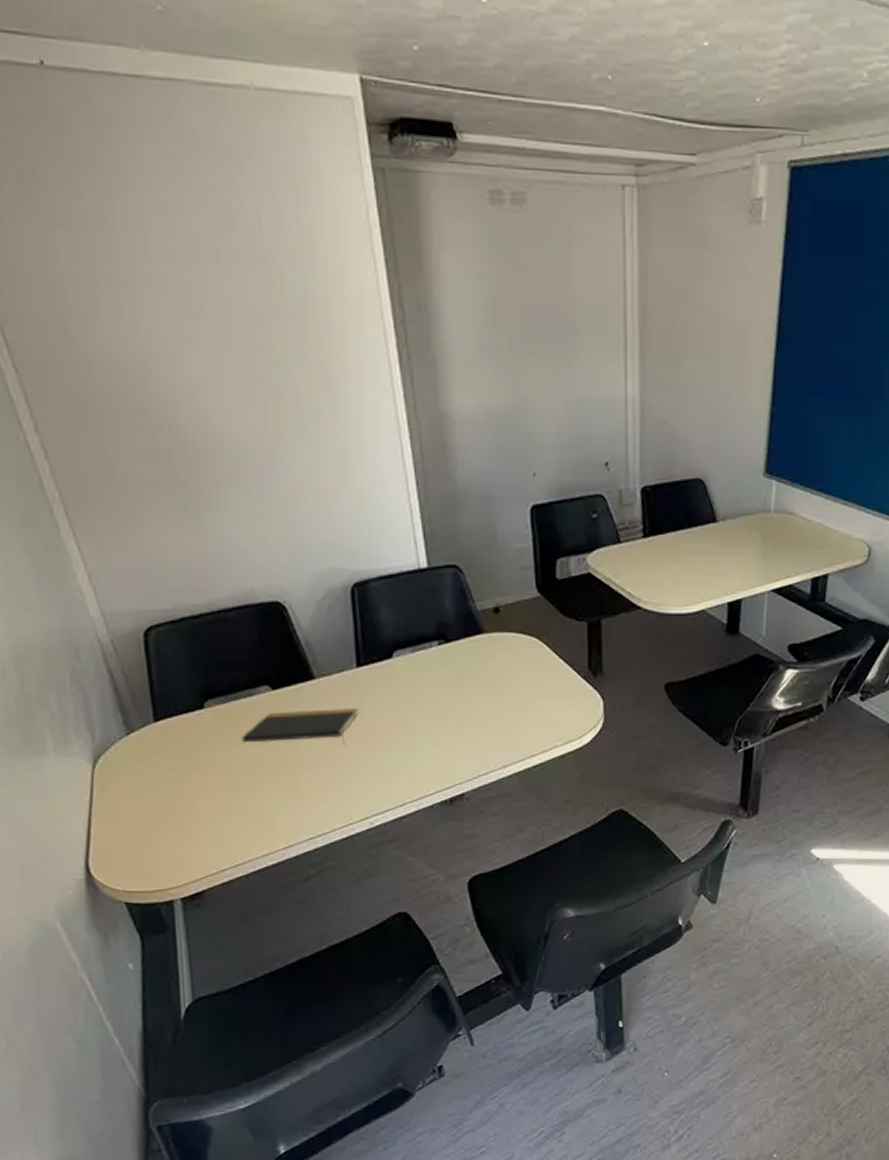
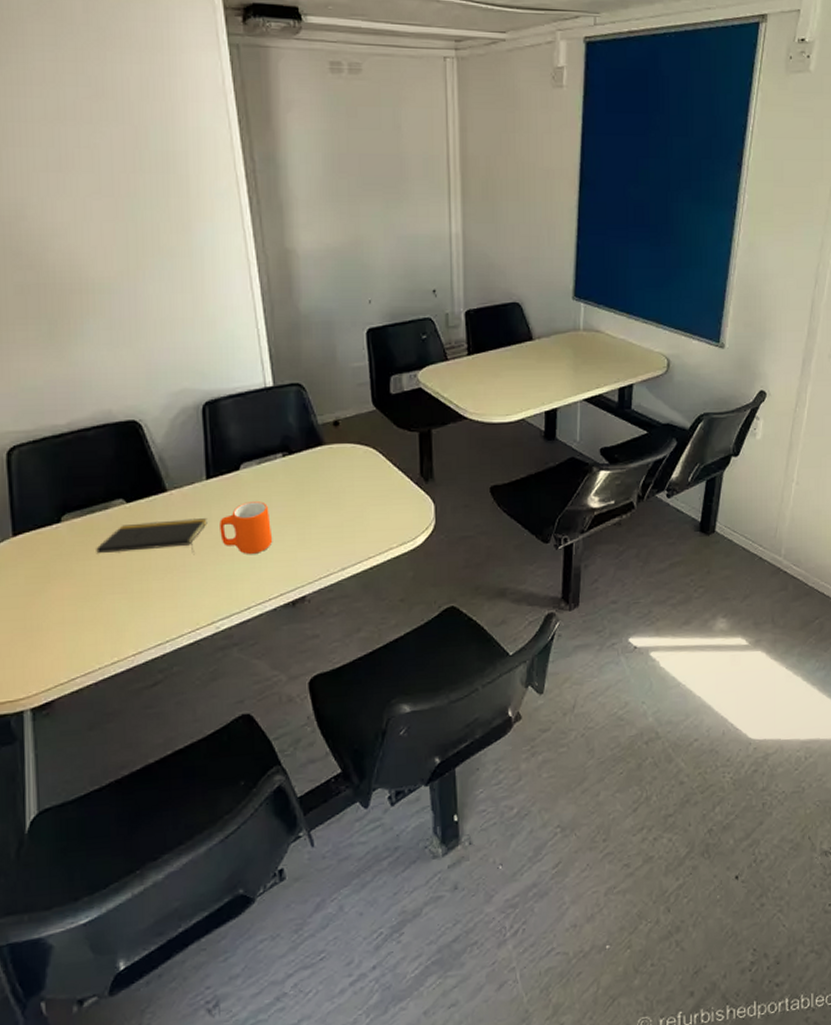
mug: none [372,692,429,748] -> present [220,501,273,554]

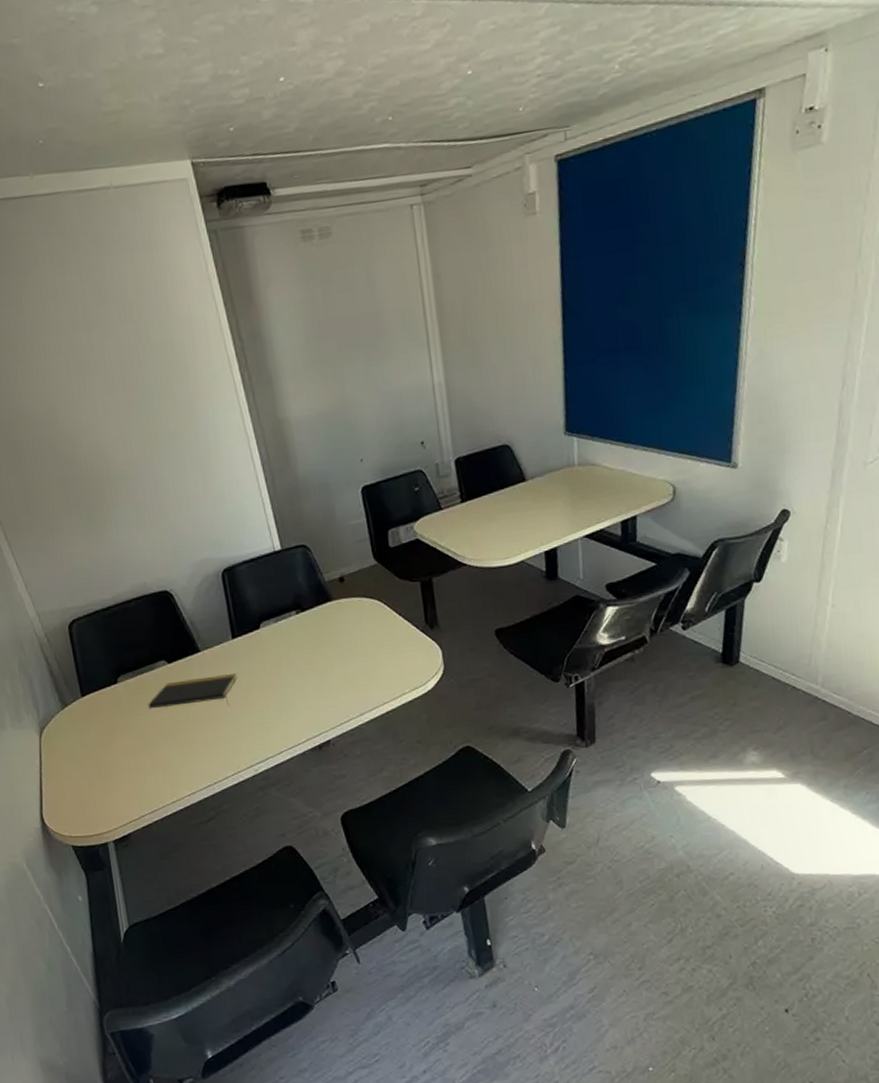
mug: present [220,501,273,554] -> none [247,656,296,704]

